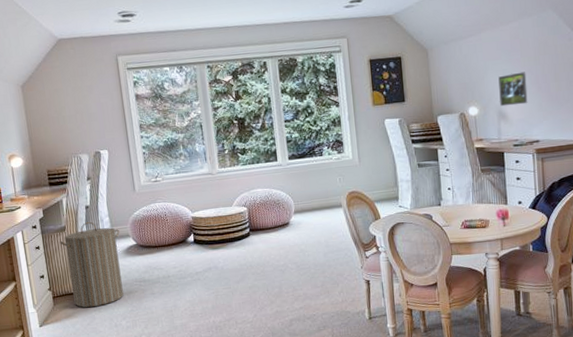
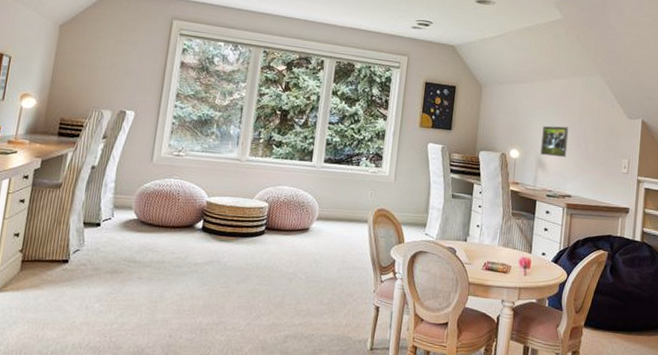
laundry hamper: present [59,221,124,308] -> none [46,183,122,281]

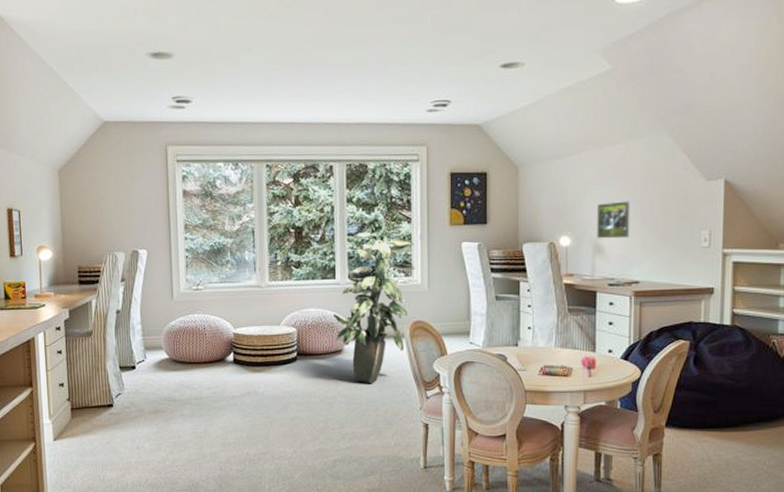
indoor plant: none [304,123,387,264] -> present [332,233,416,384]

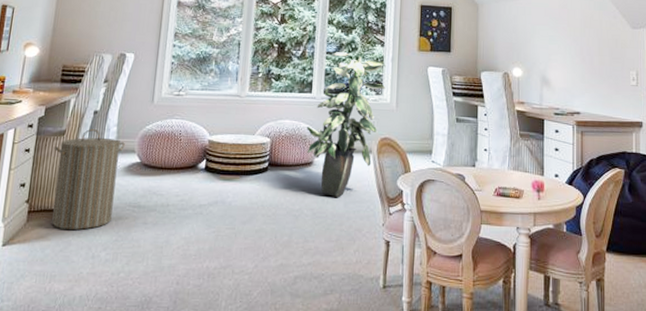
laundry hamper: none [84,327,152,425] -> present [52,128,125,231]
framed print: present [597,201,630,239] -> none [544,41,571,74]

